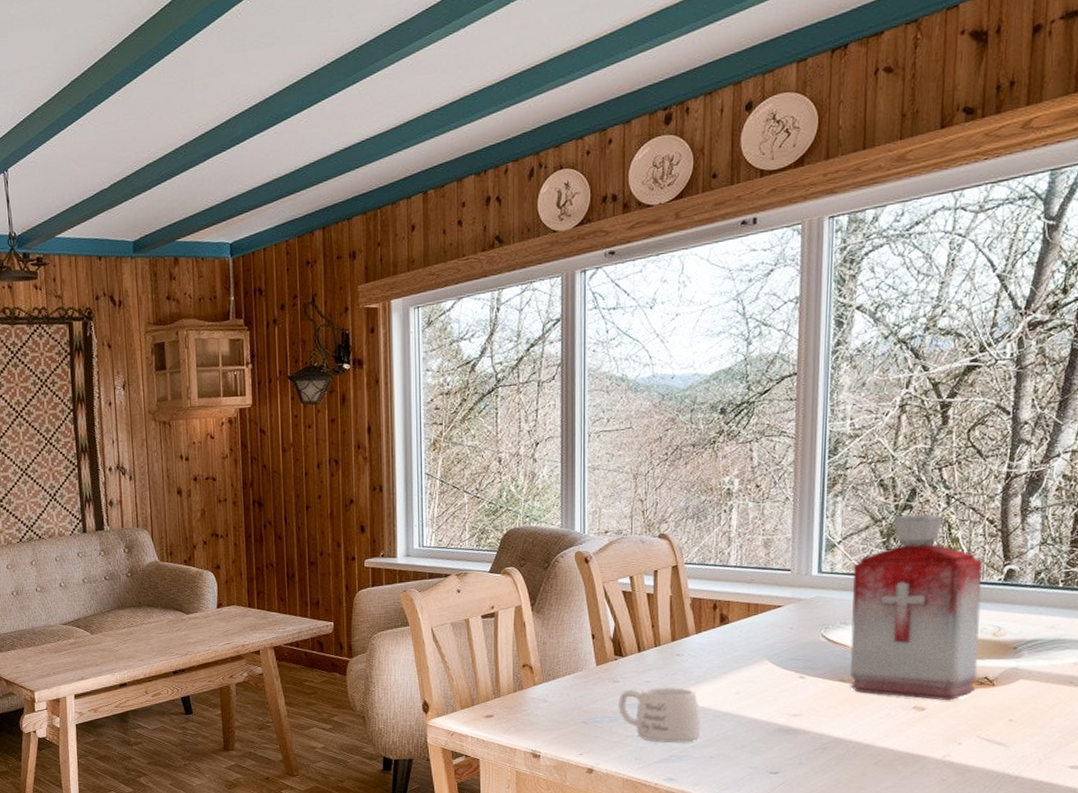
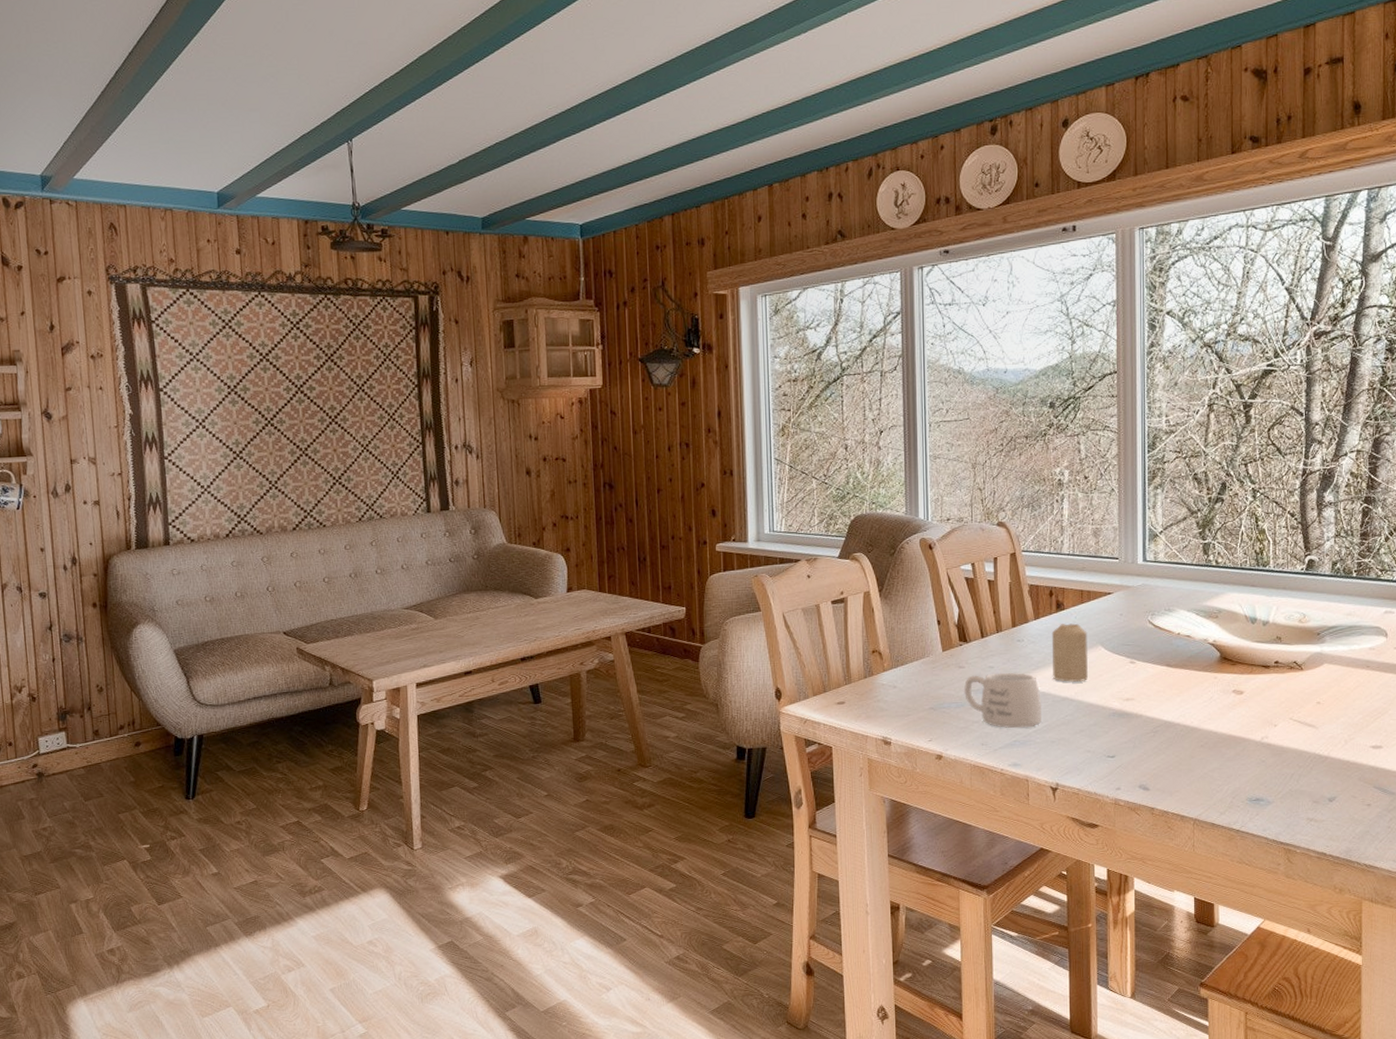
candle: none [713,637,754,697] -> present [1051,623,1089,682]
bottle: present [850,513,982,701] -> none [1174,506,1287,685]

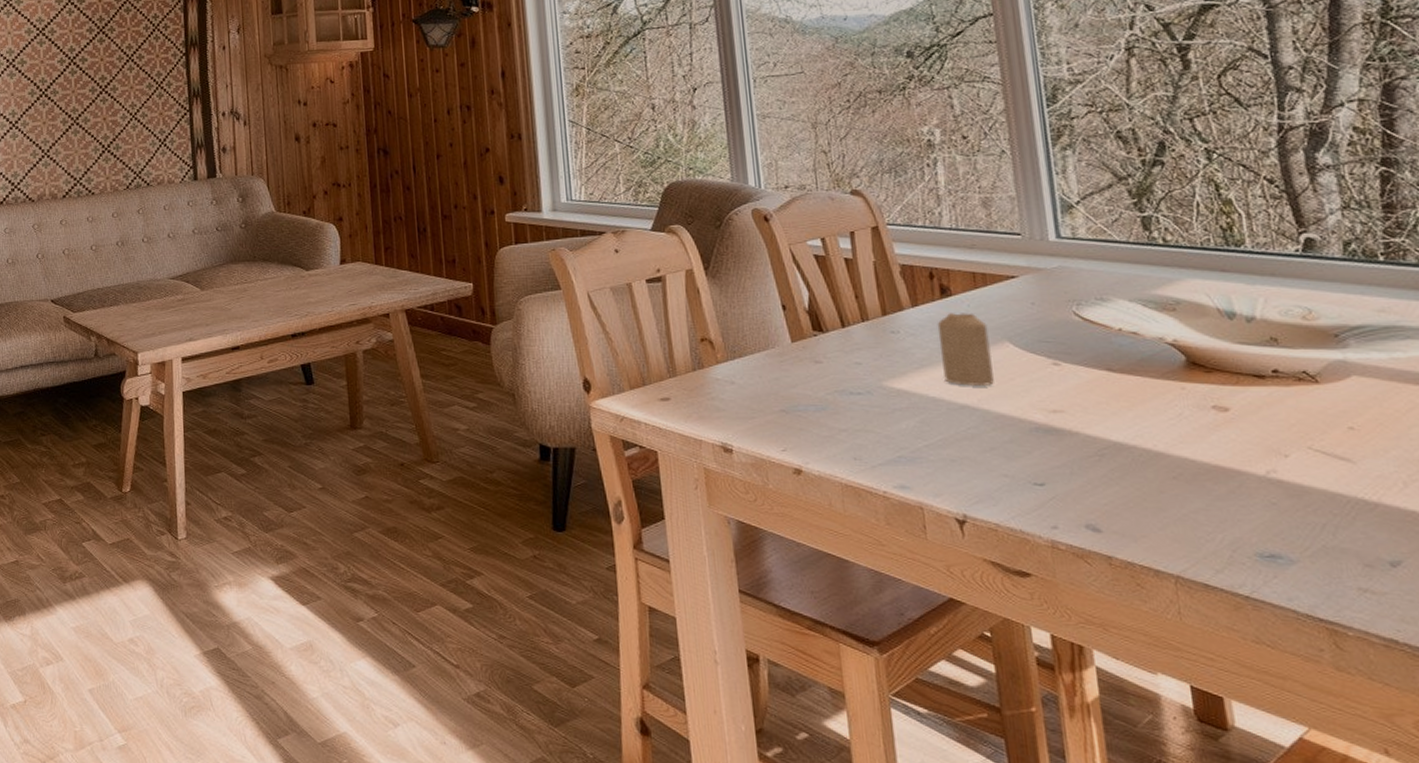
mug: present [963,672,1041,729] -> none [823,370,934,441]

